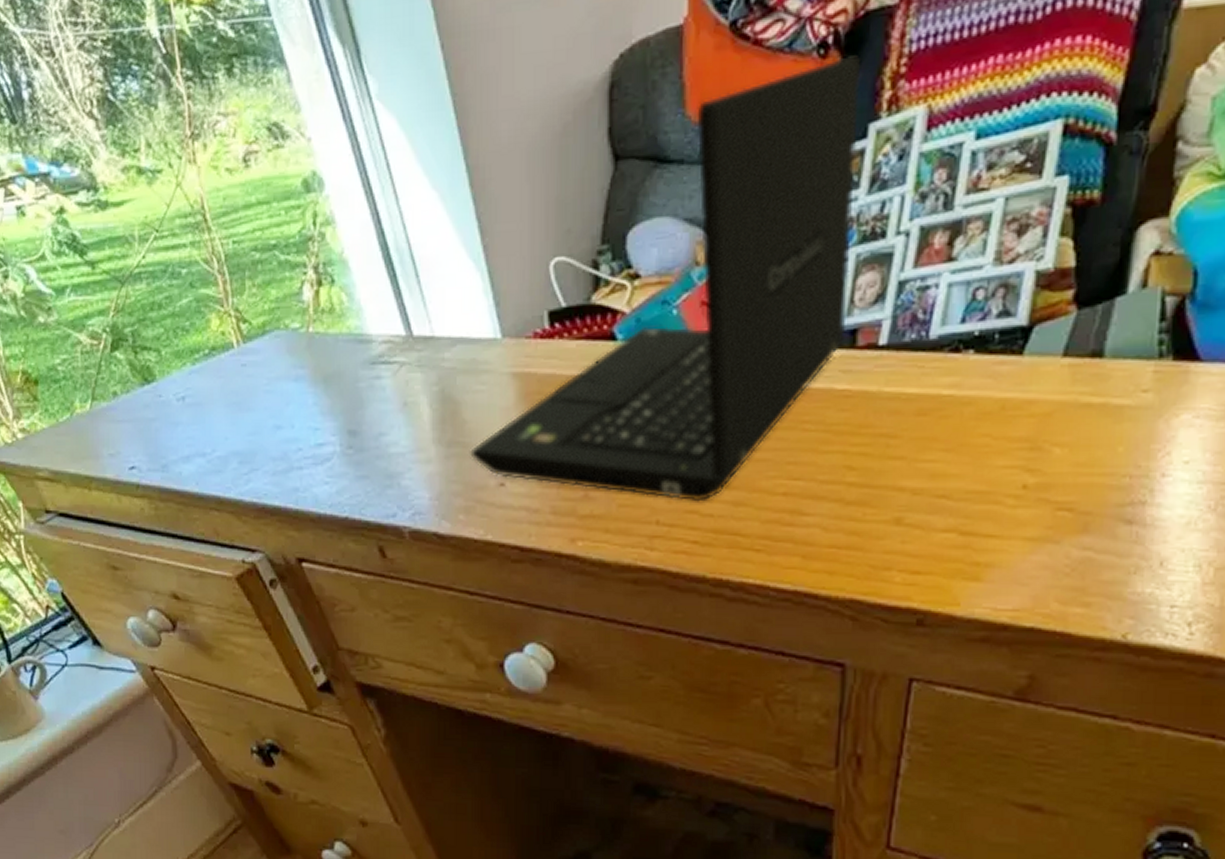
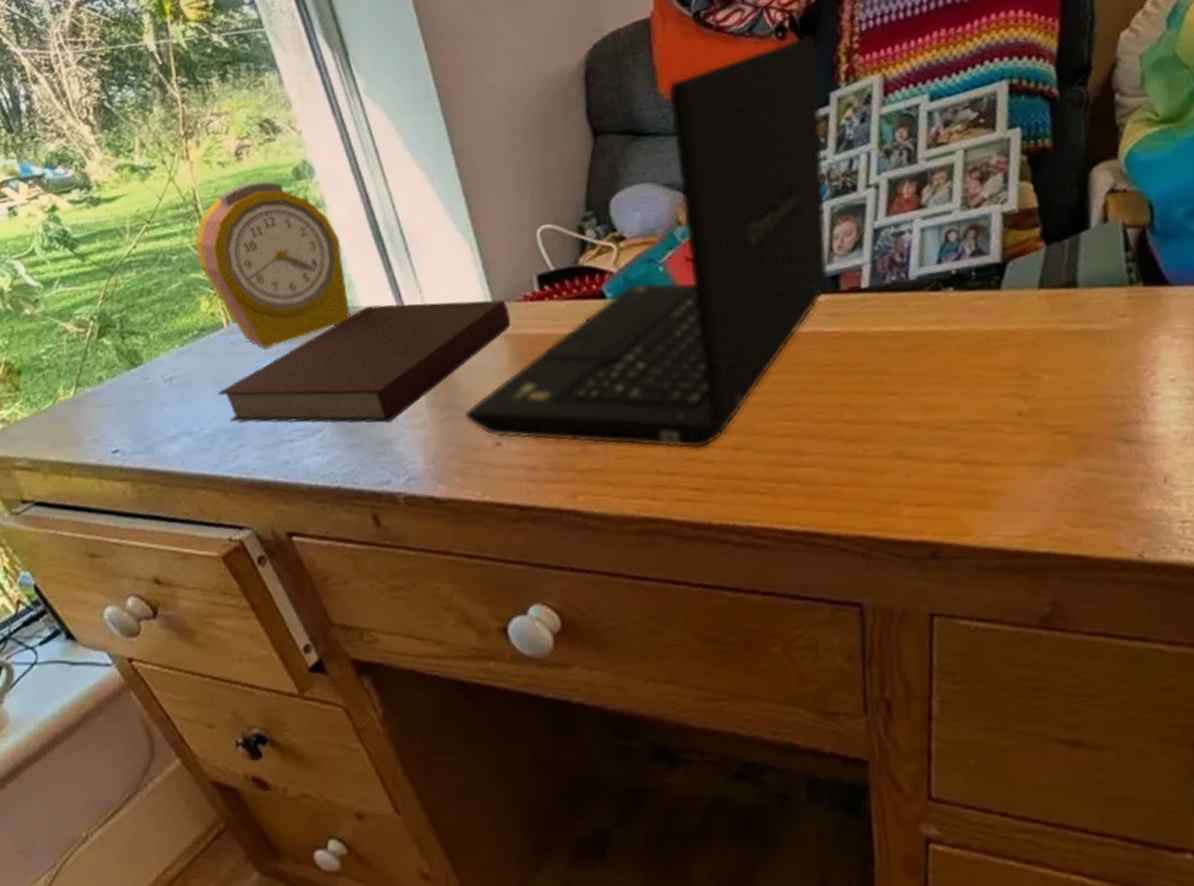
alarm clock: none [204,192,359,372] -> present [194,181,350,348]
notebook: none [229,334,519,456] -> present [217,299,510,423]

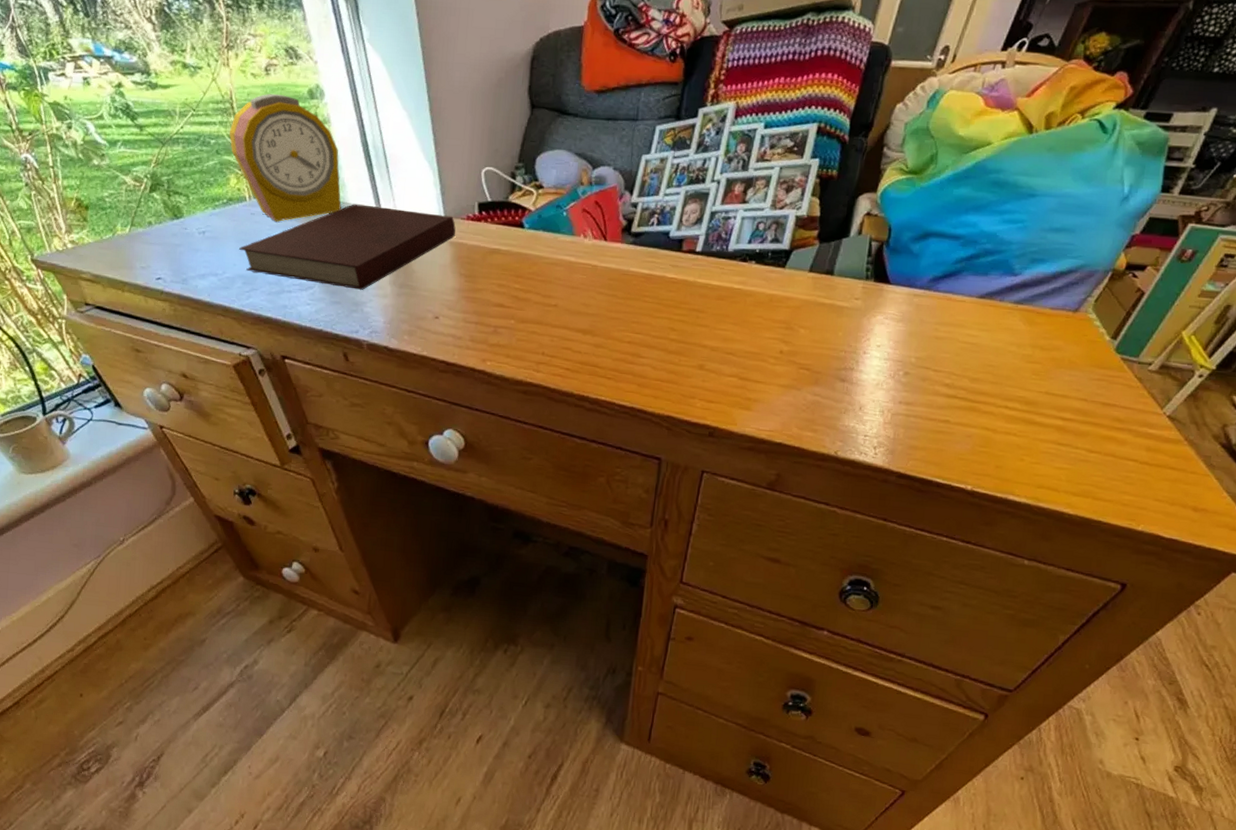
laptop: present [465,36,830,449] -> none [415,63,697,343]

